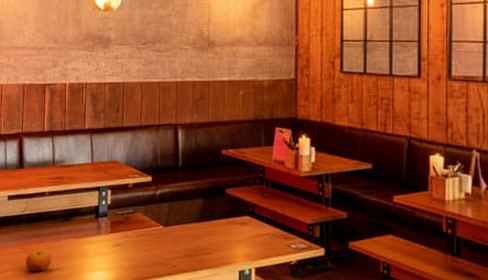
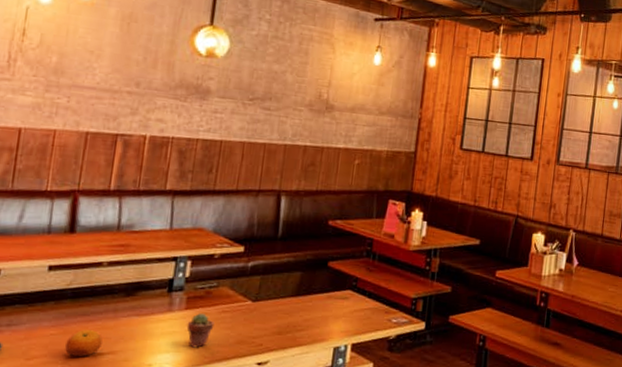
potted succulent: none [113,236,135,267] -> present [186,313,215,348]

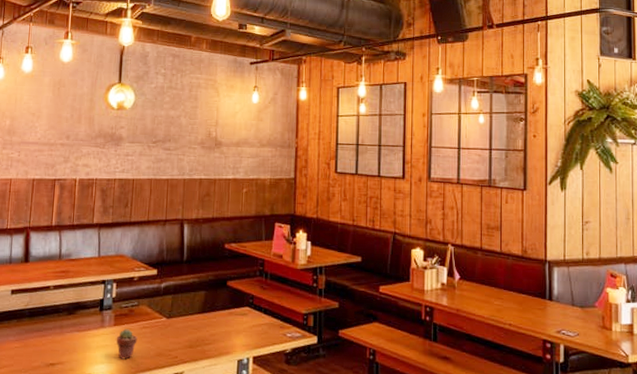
fruit: present [65,330,103,356] -> none [26,343,53,366]

